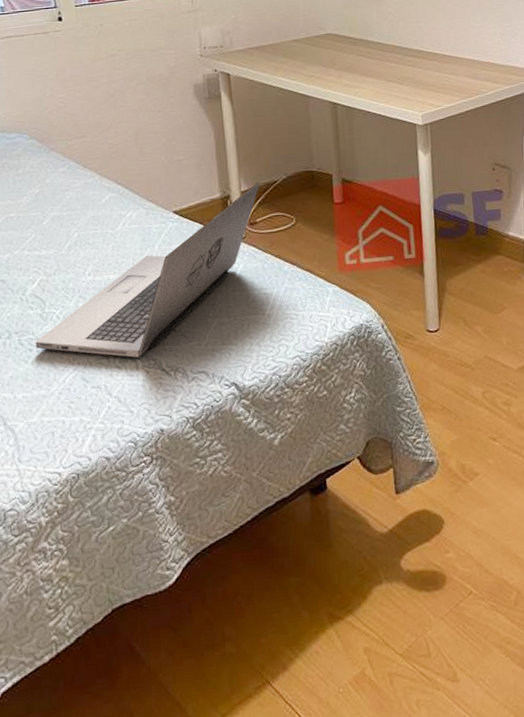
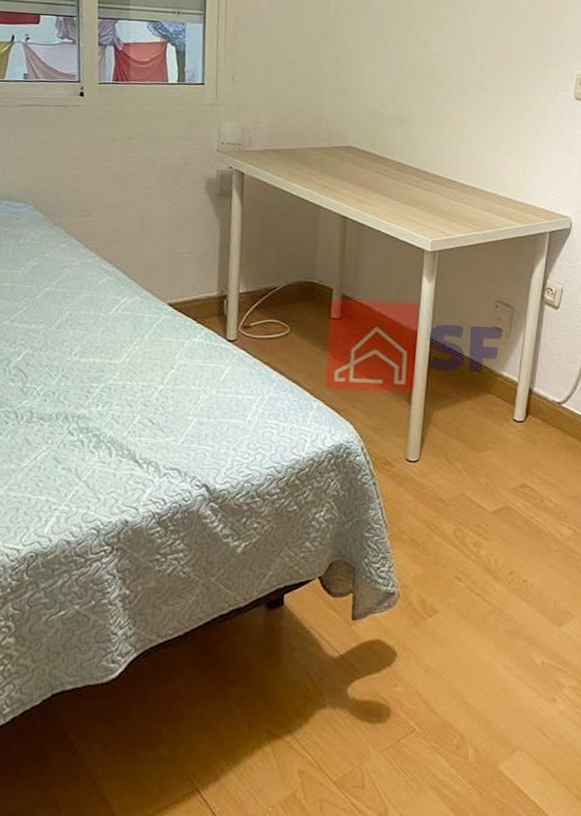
laptop: present [35,182,260,358] -> none [11,286,259,445]

